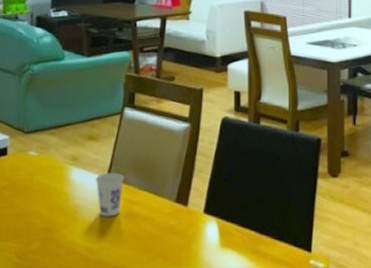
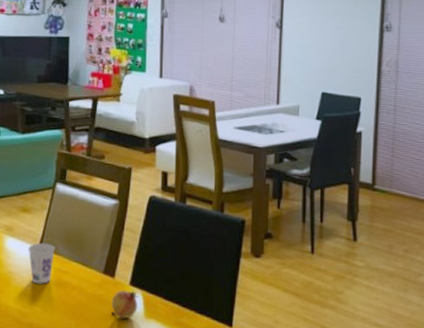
fruit: none [184,218,214,250] -> present [111,289,139,319]

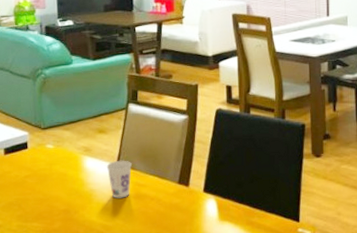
fruit: present [111,289,139,319] -> none [187,196,213,224]

